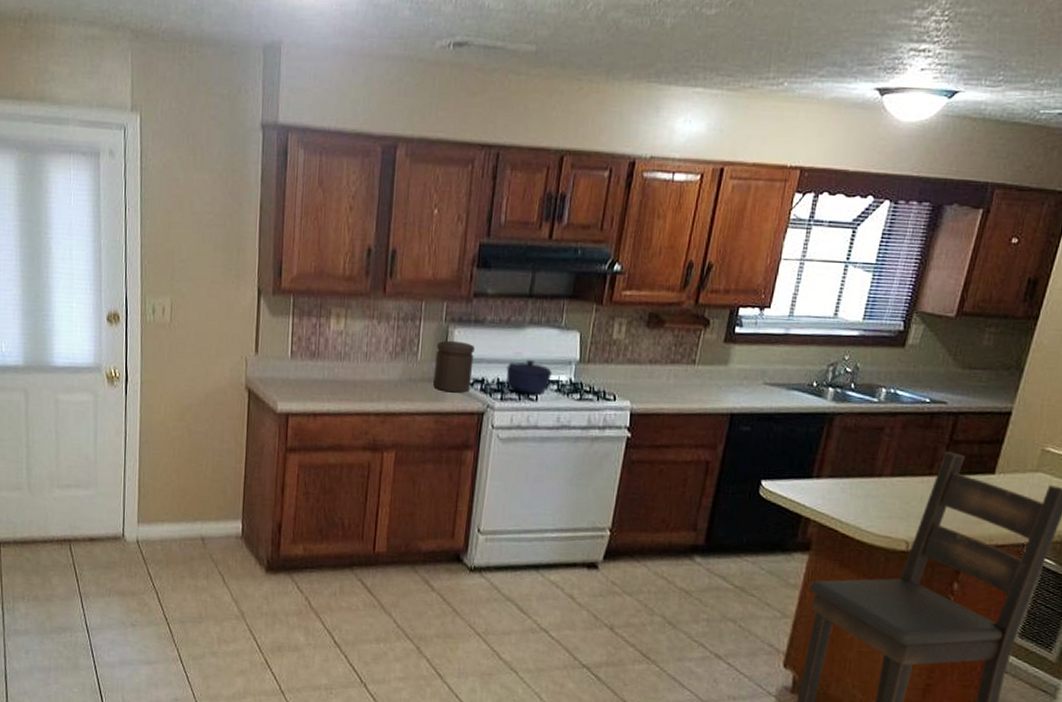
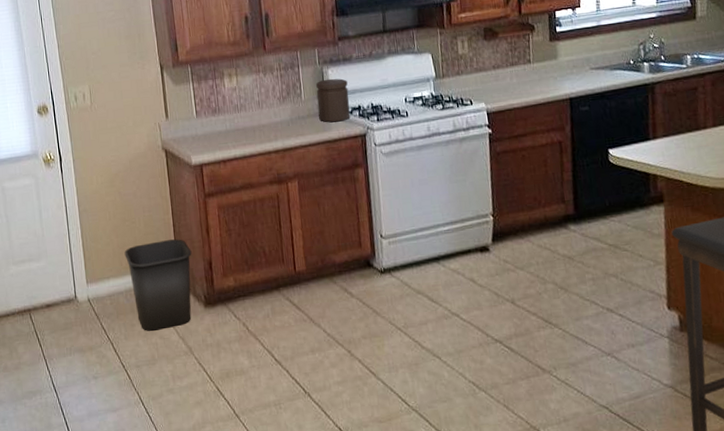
waste bin: none [184,491,261,588] -> present [124,239,192,331]
cooking pot: present [506,359,552,394] -> none [376,82,416,112]

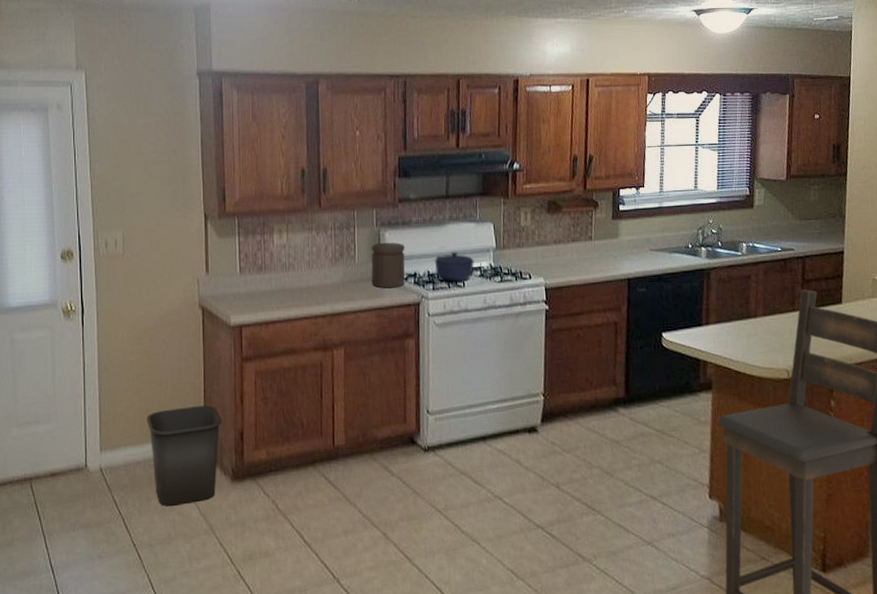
cooking pot: none [376,82,416,112] -> present [434,251,474,282]

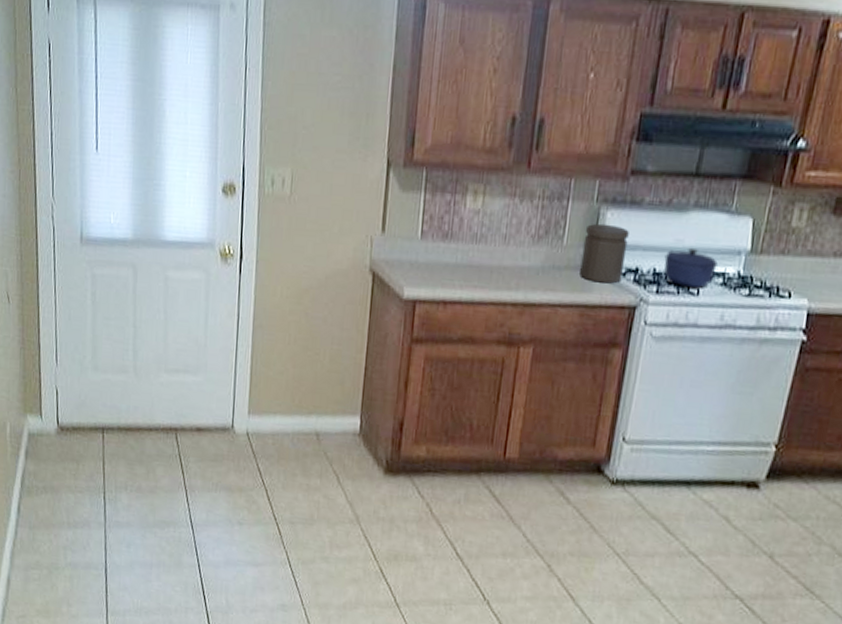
waste bin: present [146,405,222,506] -> none [299,382,382,489]

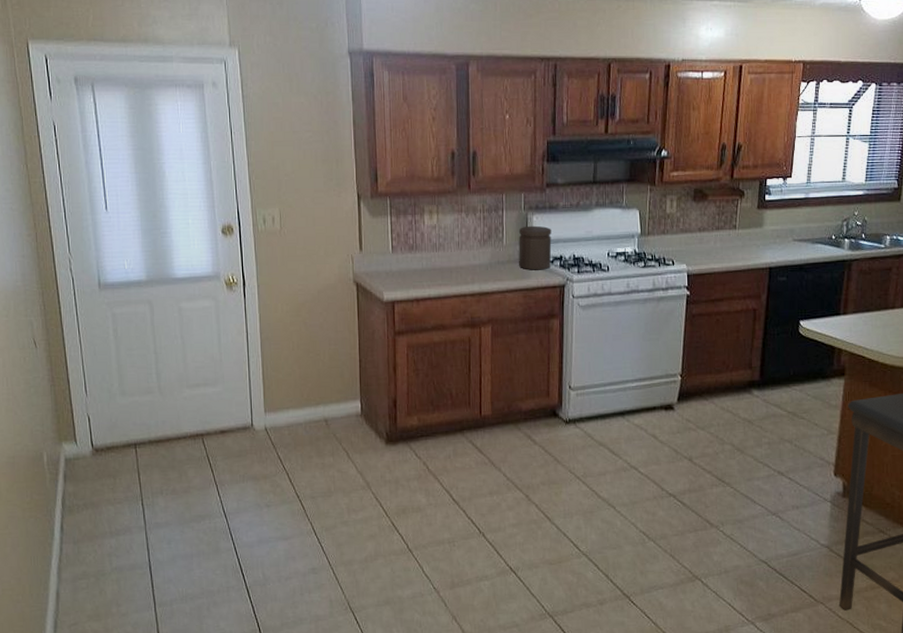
cooking pot: present [664,247,718,288] -> none [580,236,619,265]

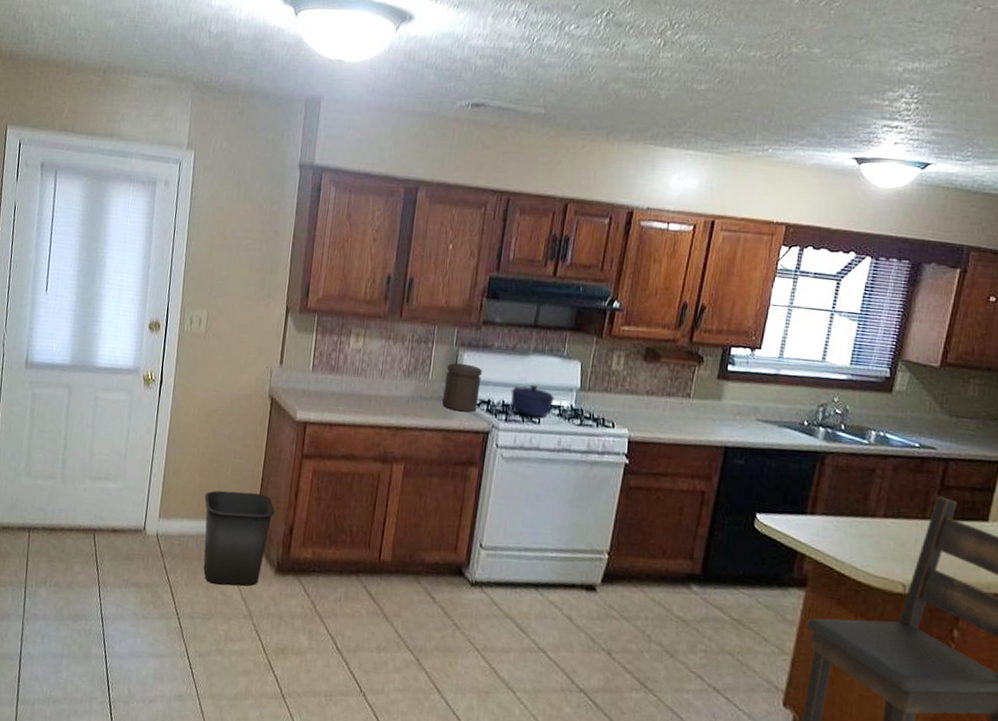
waste bin: none [306,375,377,464] -> present [203,490,275,586]
cooking pot: none [580,236,619,265] -> present [511,384,554,417]

